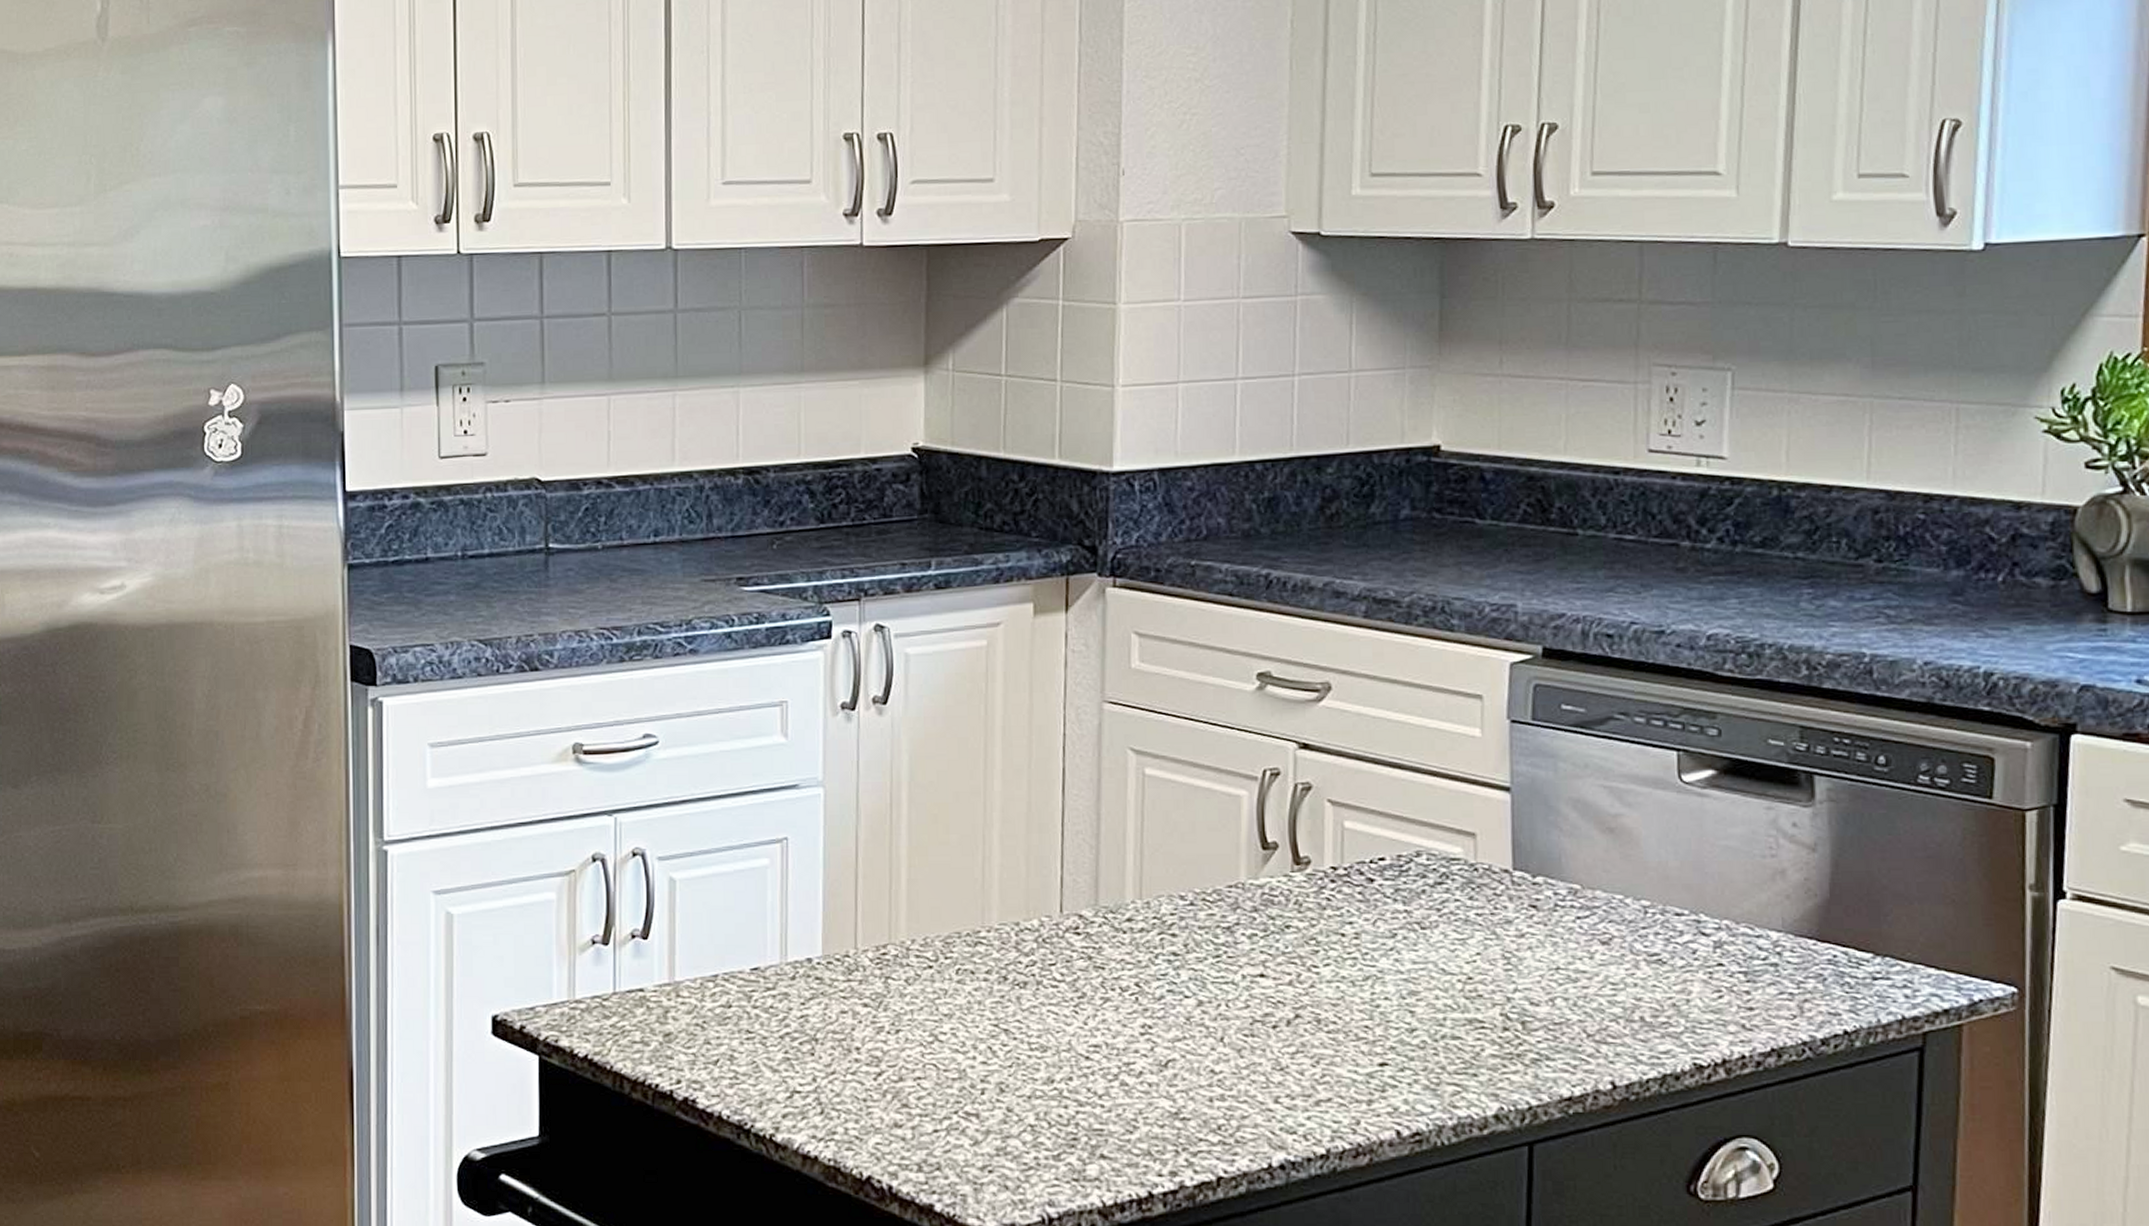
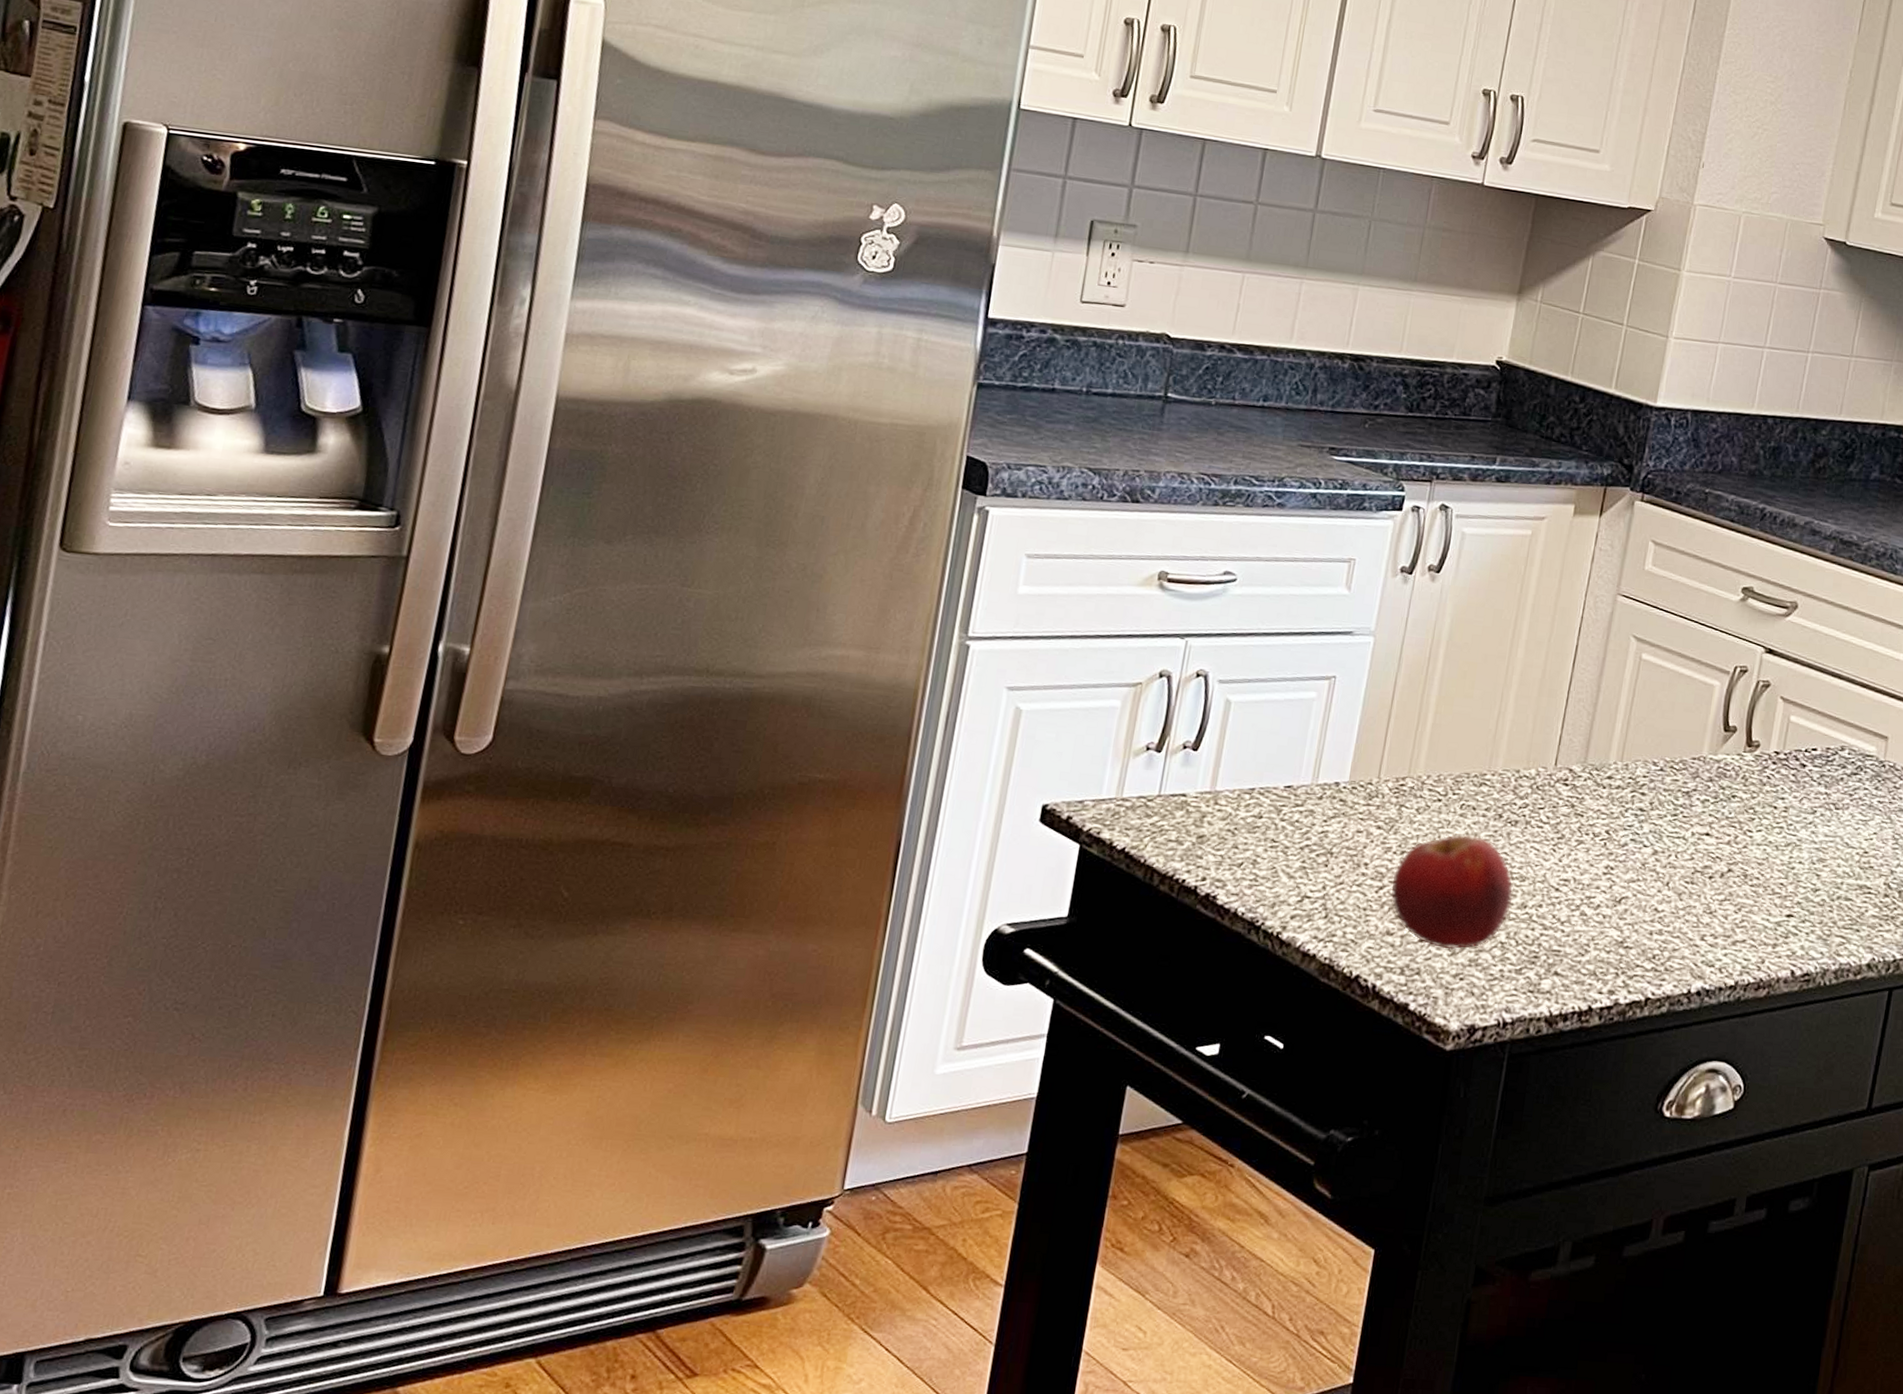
fruit: none [890,1004,1036,1138] -> present [1390,834,1514,950]

